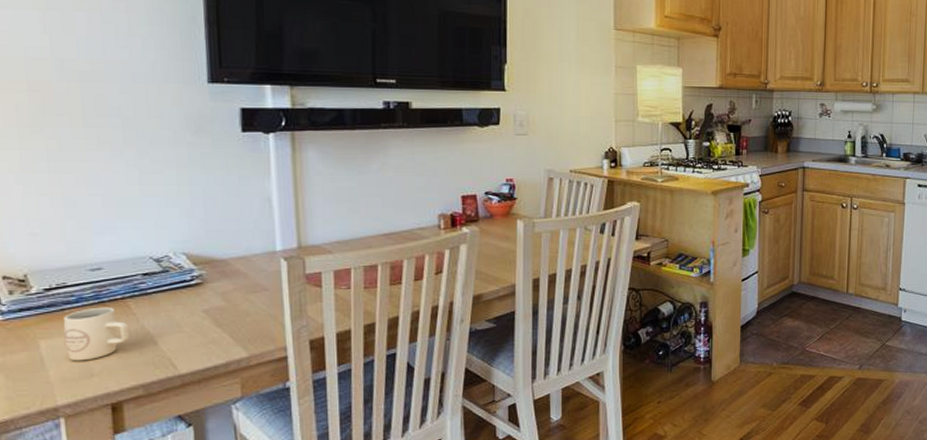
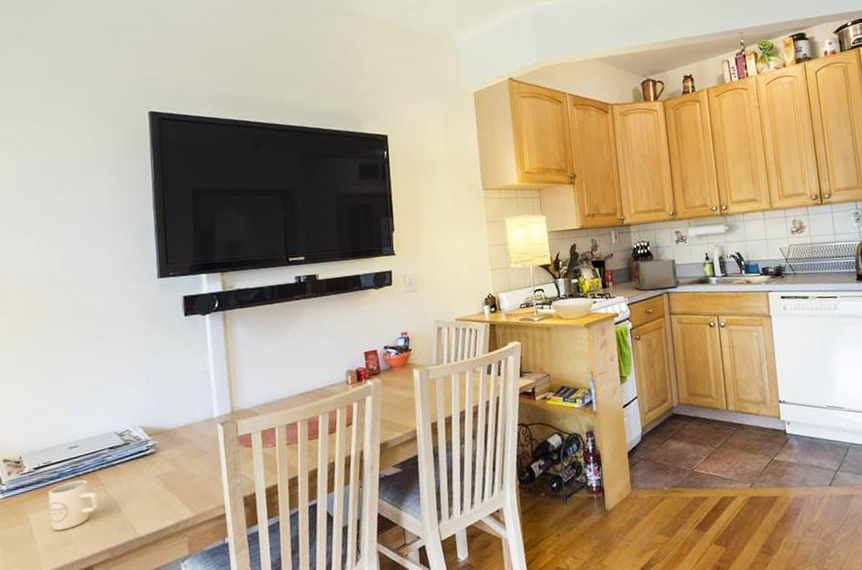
soup bowl: none [679,162,725,185] -> present [552,297,595,320]
toaster: none [770,130,818,164] -> present [632,258,680,292]

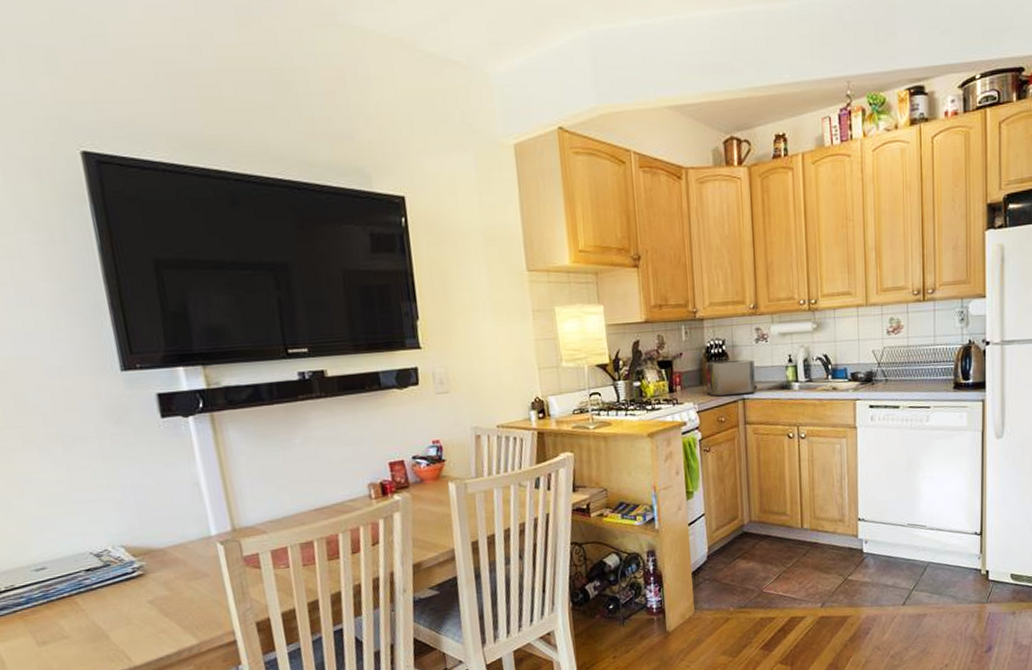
mug: present [48,479,100,531] -> none [17,605,83,661]
soup bowl: present [552,297,595,320] -> none [610,403,660,429]

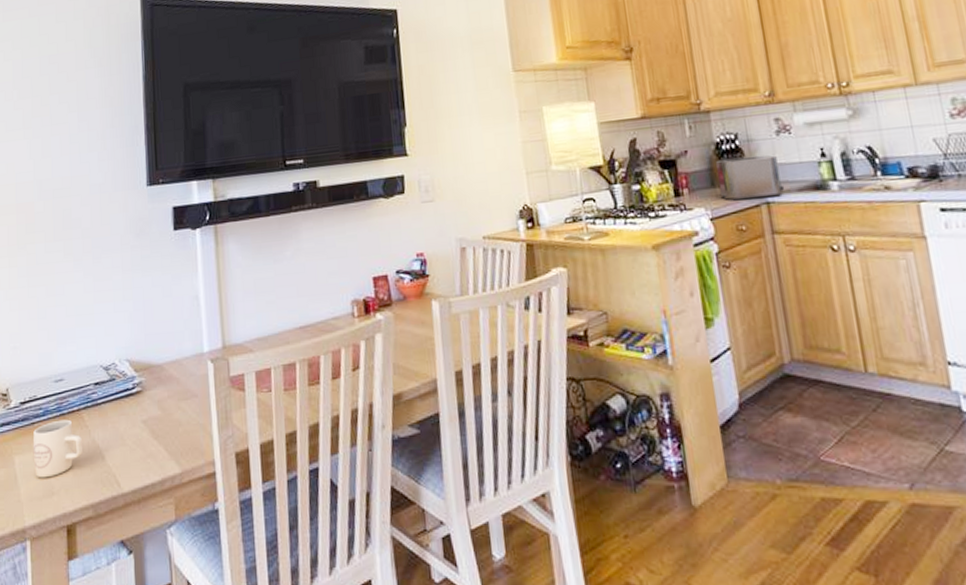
mug: none [17,605,83,661] -> present [32,419,84,478]

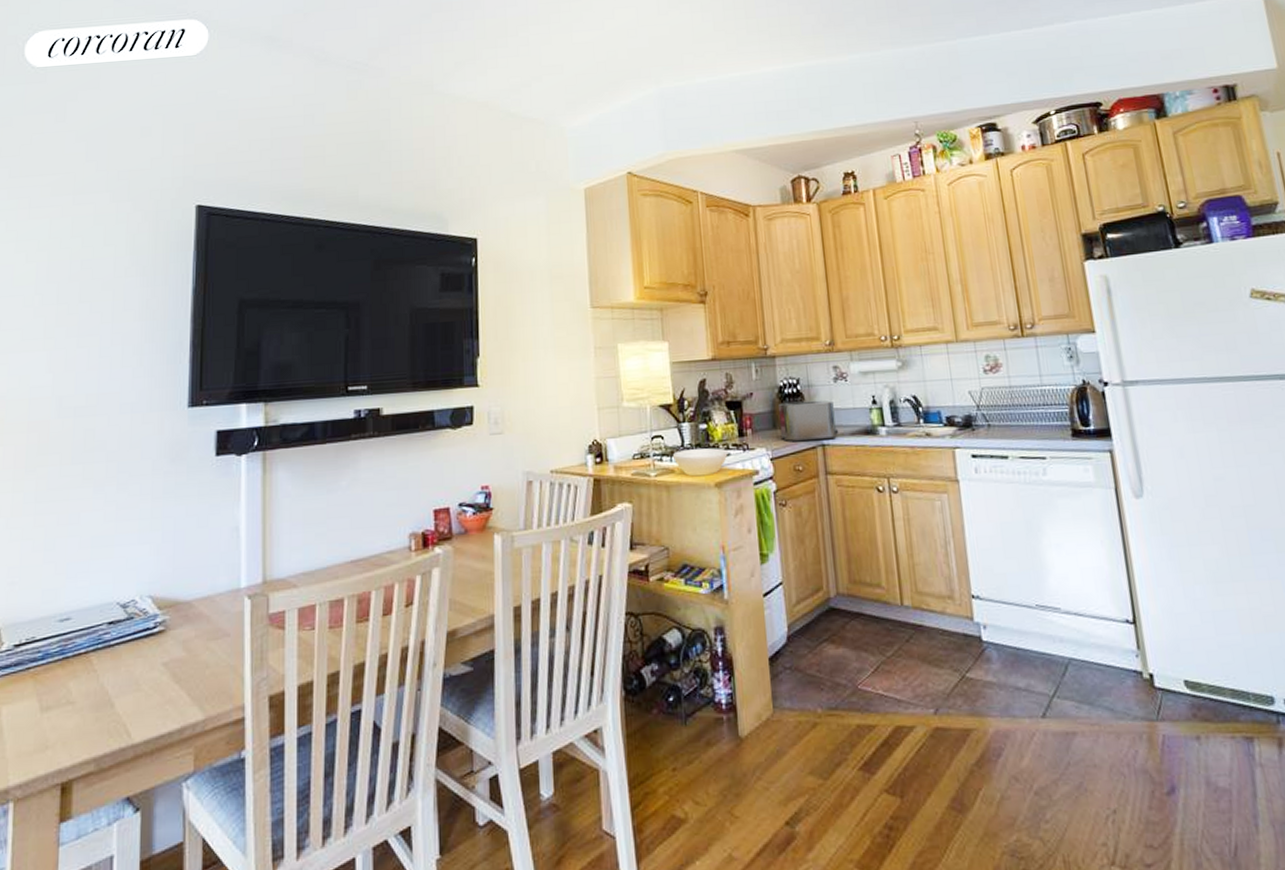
mug: present [32,419,84,478] -> none [25,663,89,731]
soup bowl: none [606,209,665,240] -> present [673,448,728,477]

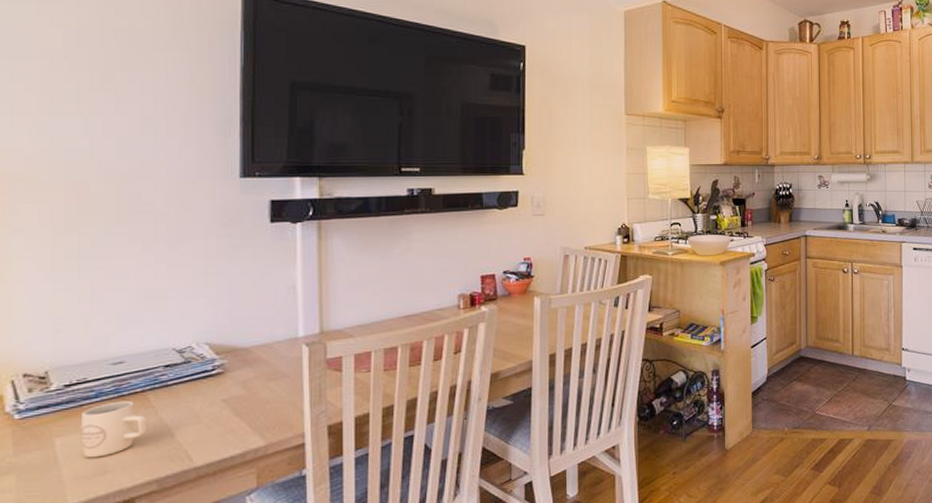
mug: none [25,663,89,731] -> present [80,400,148,458]
toaster: present [777,400,839,443] -> none [773,201,819,233]

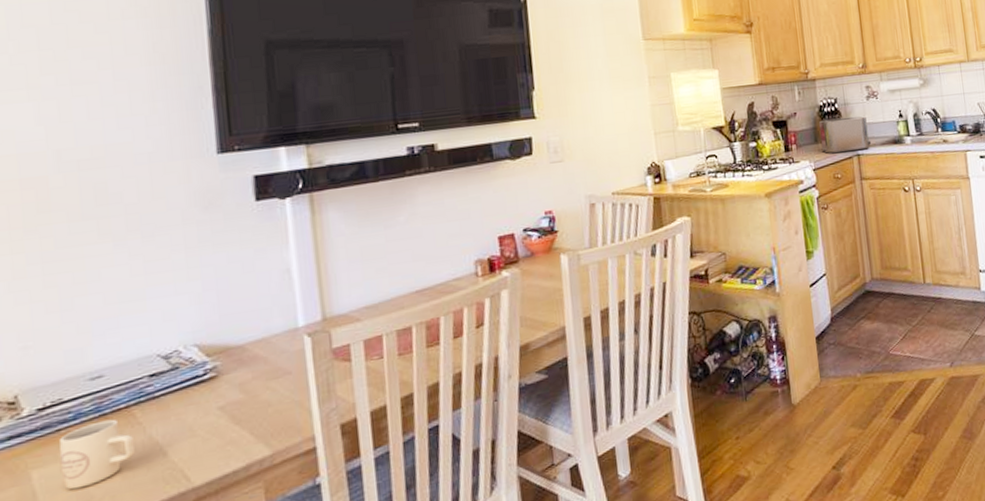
soup bowl: present [688,234,732,256] -> none [726,162,776,190]
toaster: none [773,201,819,233] -> present [818,116,872,155]

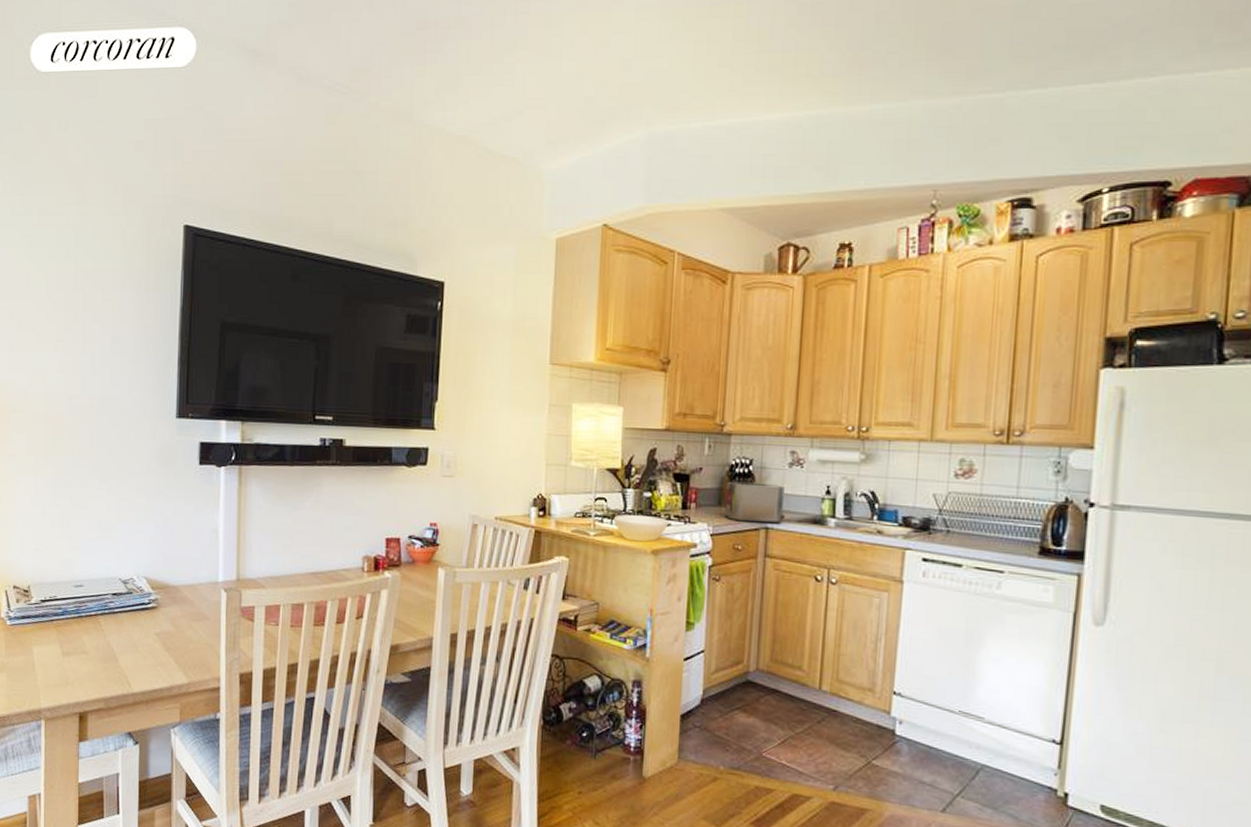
mug: present [58,419,136,490] -> none [50,621,99,670]
soup bowl: none [726,162,776,190] -> present [614,514,669,543]

